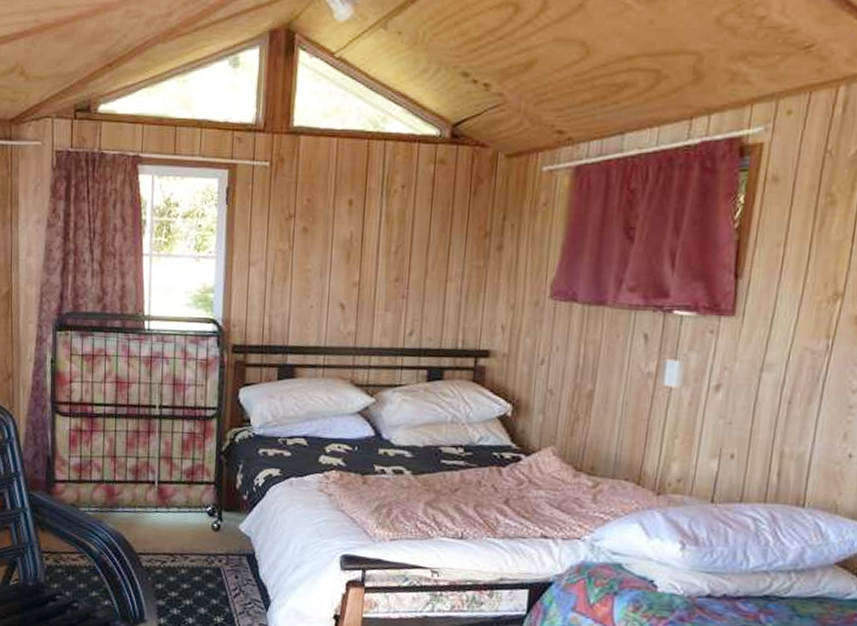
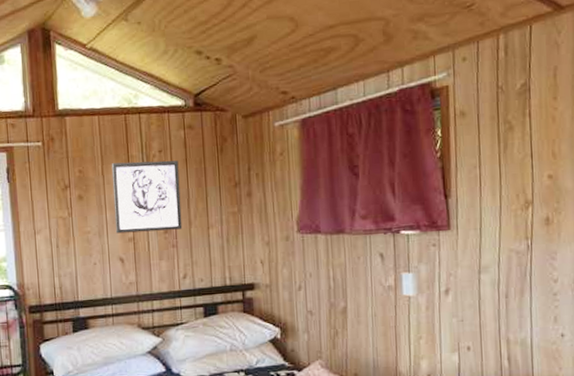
wall art: none [339,195,423,279] -> present [111,160,183,234]

